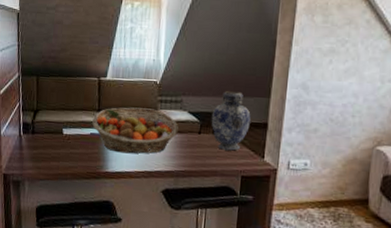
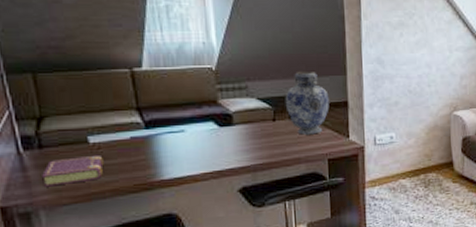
book: none [31,144,70,164] -> present [42,154,104,187]
fruit basket: present [92,107,179,154] -> none [130,99,248,156]

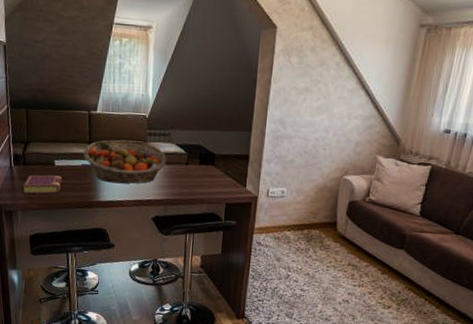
fruit basket: none [130,99,248,156] -> present [84,139,167,184]
vase: present [285,70,329,135] -> none [197,124,234,181]

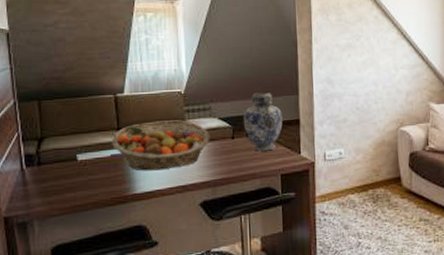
book: present [23,174,62,195] -> none [39,170,88,199]
vase: none [197,124,234,181] -> present [243,92,283,152]

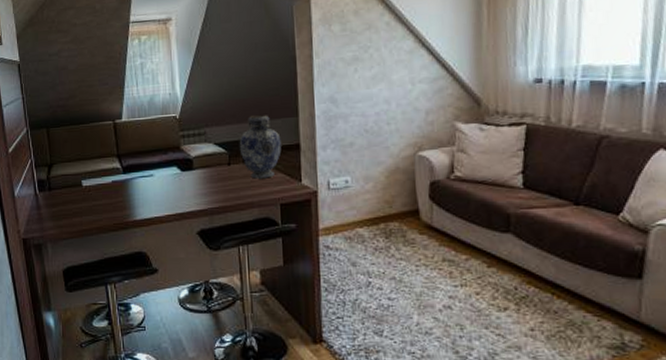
fruit basket: present [112,120,210,171] -> none [112,145,206,198]

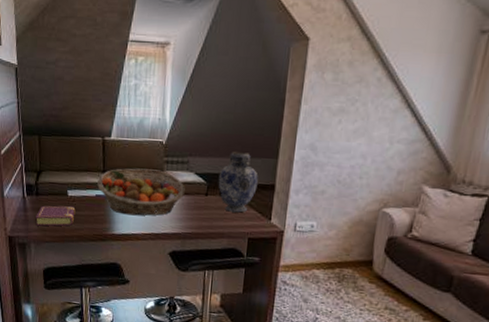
book: none [50,196,92,223] -> present [36,205,76,226]
fruit basket: none [112,145,206,198] -> present [97,168,185,216]

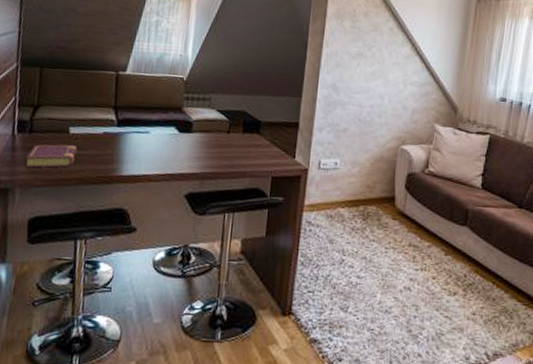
fruit basket: present [97,168,185,216] -> none [106,104,206,155]
vase: present [218,151,258,213] -> none [241,89,282,151]

